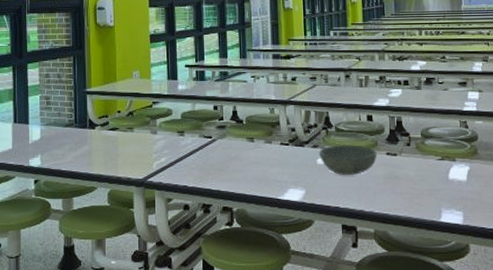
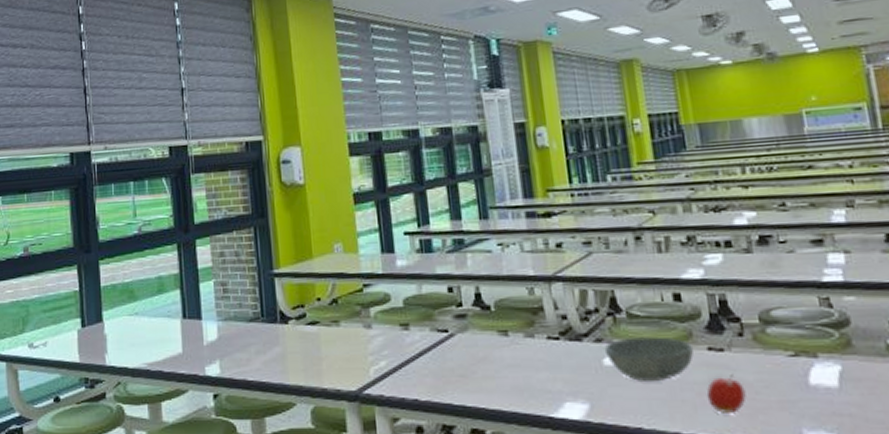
fruit: none [383,171,408,197] -> present [706,373,747,413]

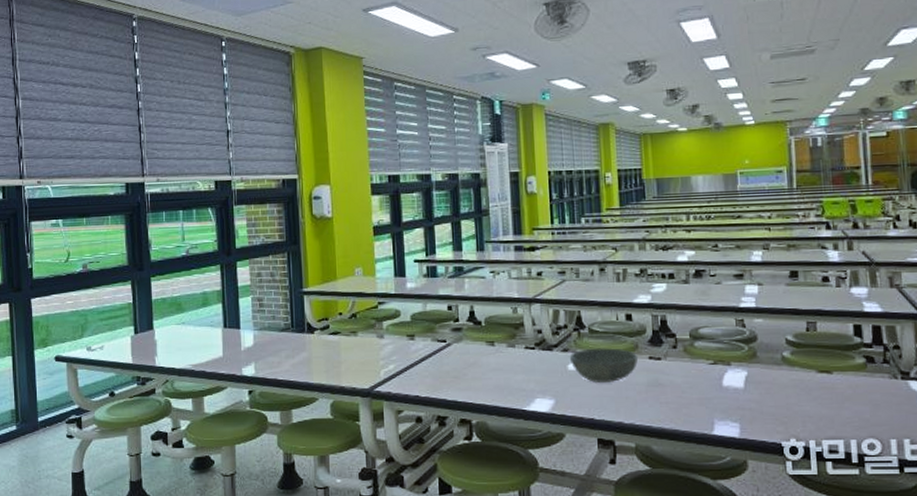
fruit: present [706,373,747,413] -> none [645,377,675,407]

